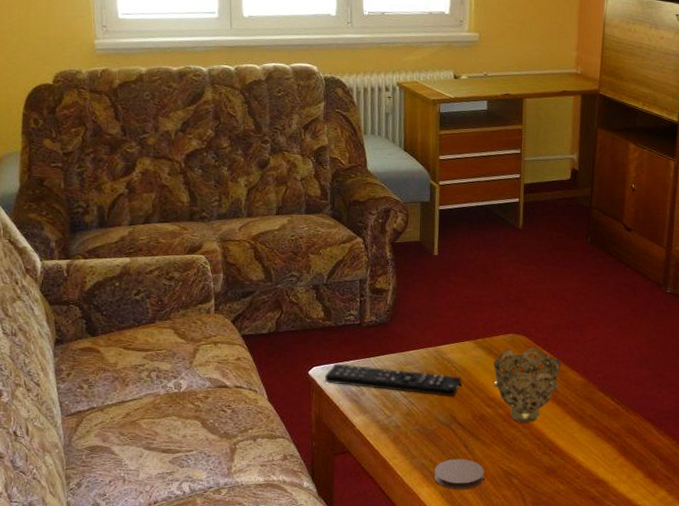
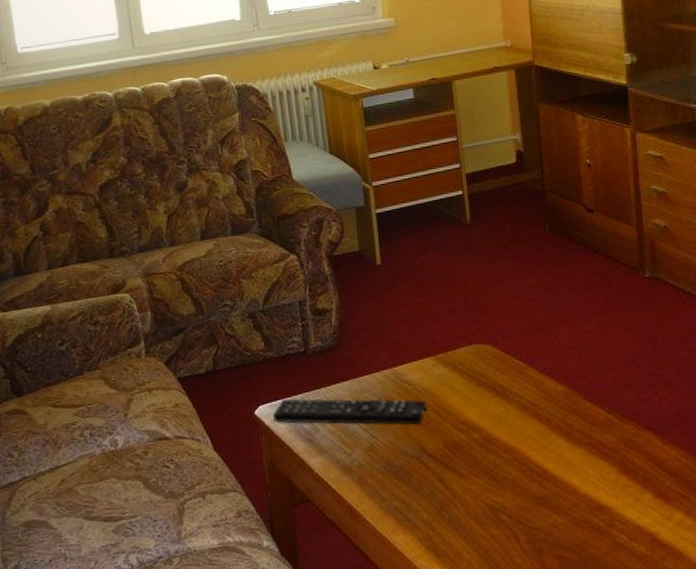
coaster: present [434,459,485,490] -> none [408,496,468,534]
decorative bowl: present [493,348,561,423] -> none [459,357,538,447]

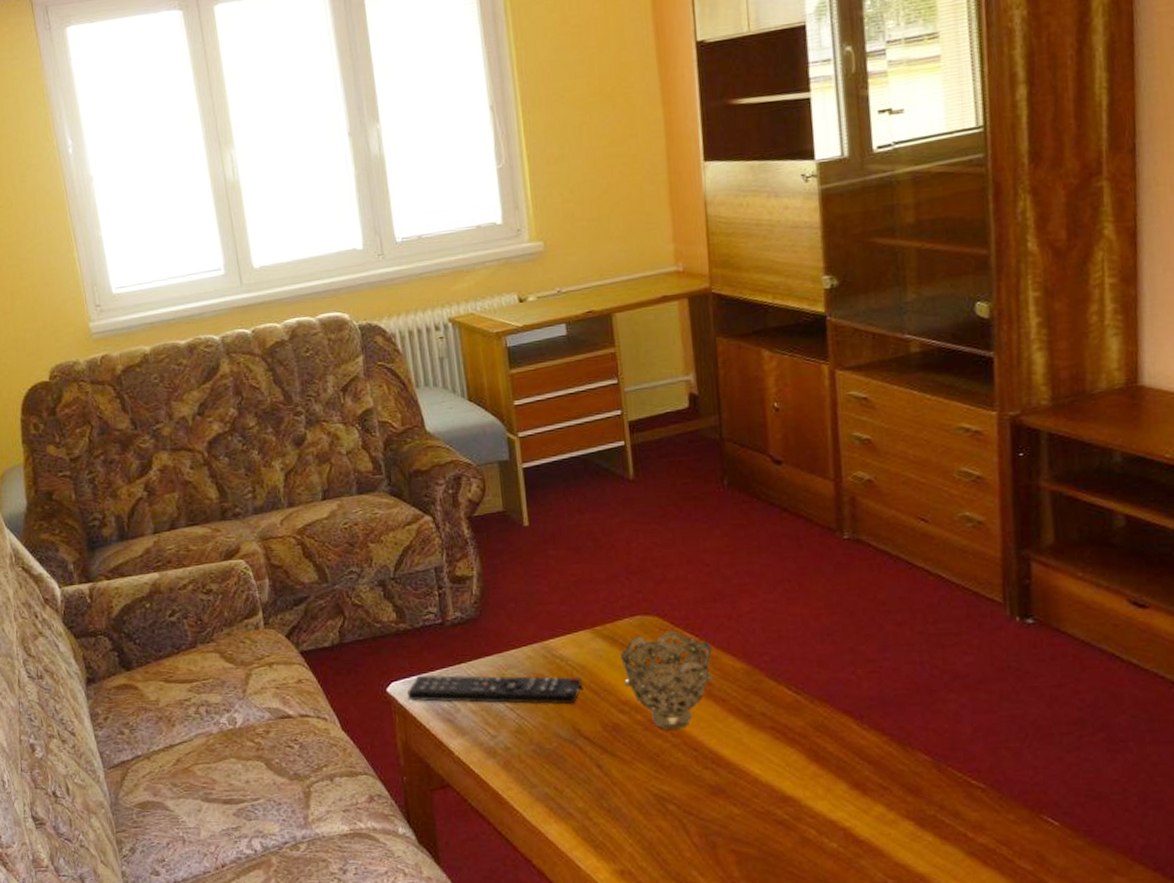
decorative bowl: none [459,357,538,447] -> present [620,630,713,730]

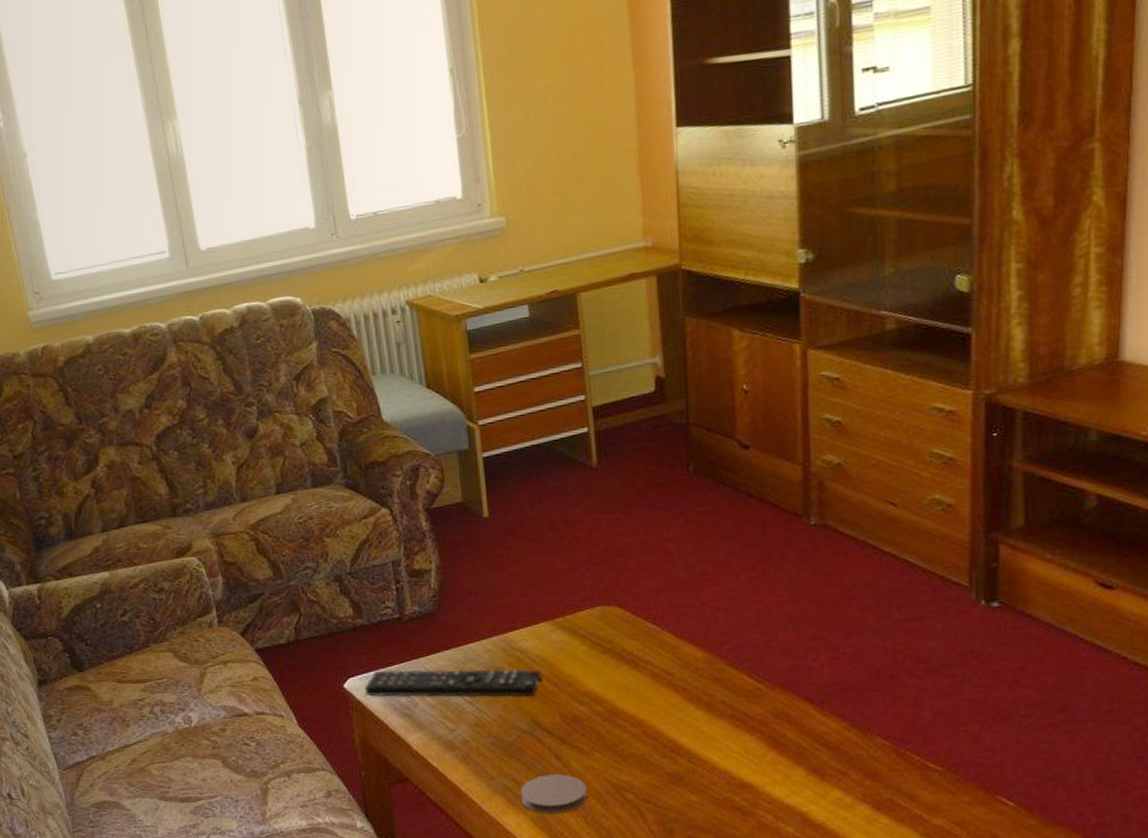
coaster: none [561,783,630,824] -> present [520,774,588,814]
decorative bowl: present [620,630,713,730] -> none [580,621,674,720]

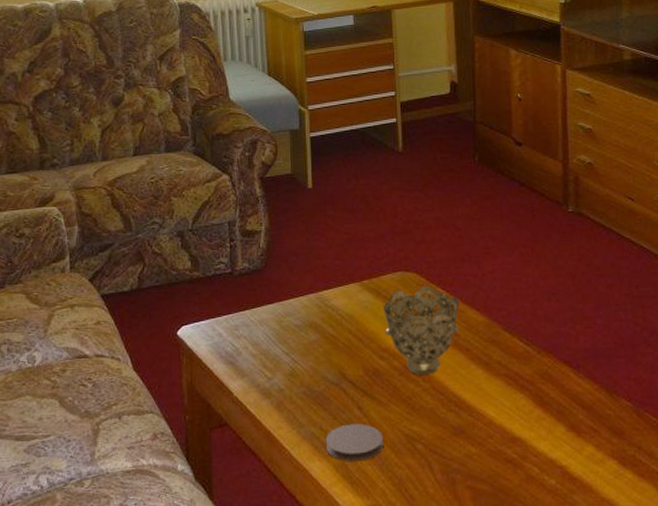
remote control: present [365,668,542,698] -> none [196,320,349,351]
decorative bowl: none [580,621,674,720] -> present [383,286,459,376]

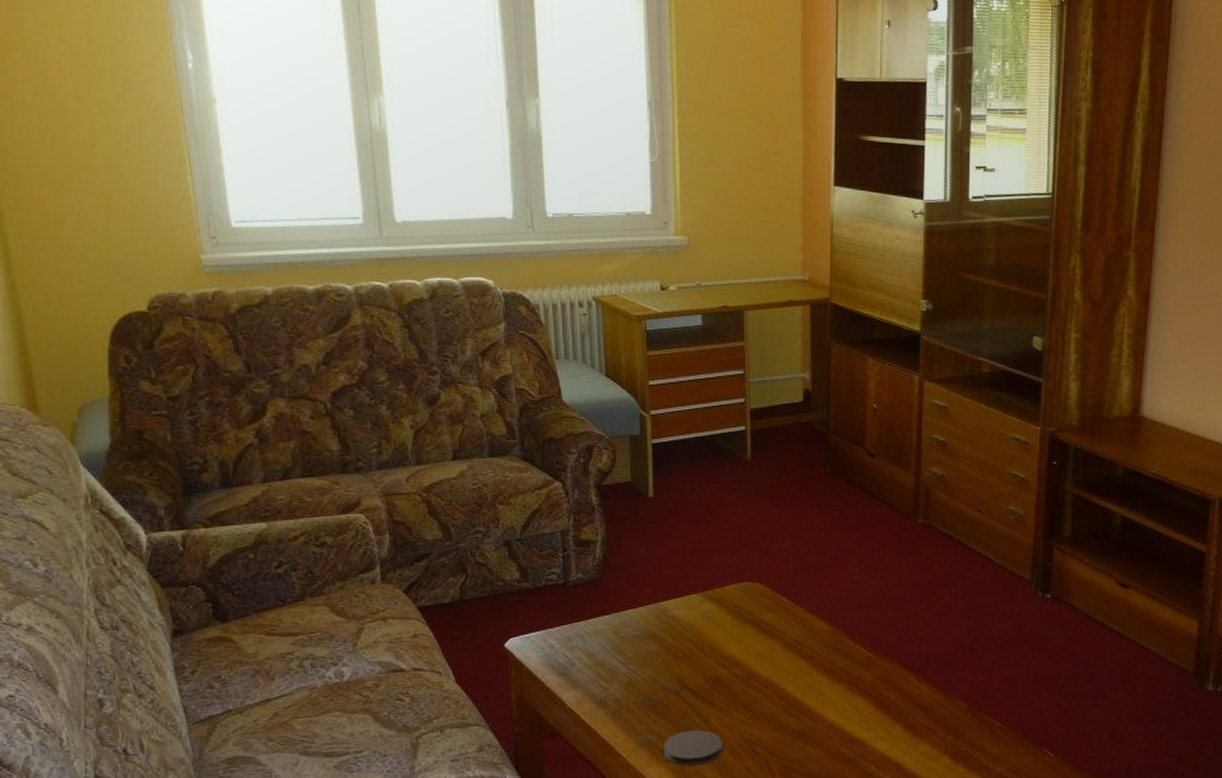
decorative bowl: present [383,286,459,376] -> none [726,596,804,683]

